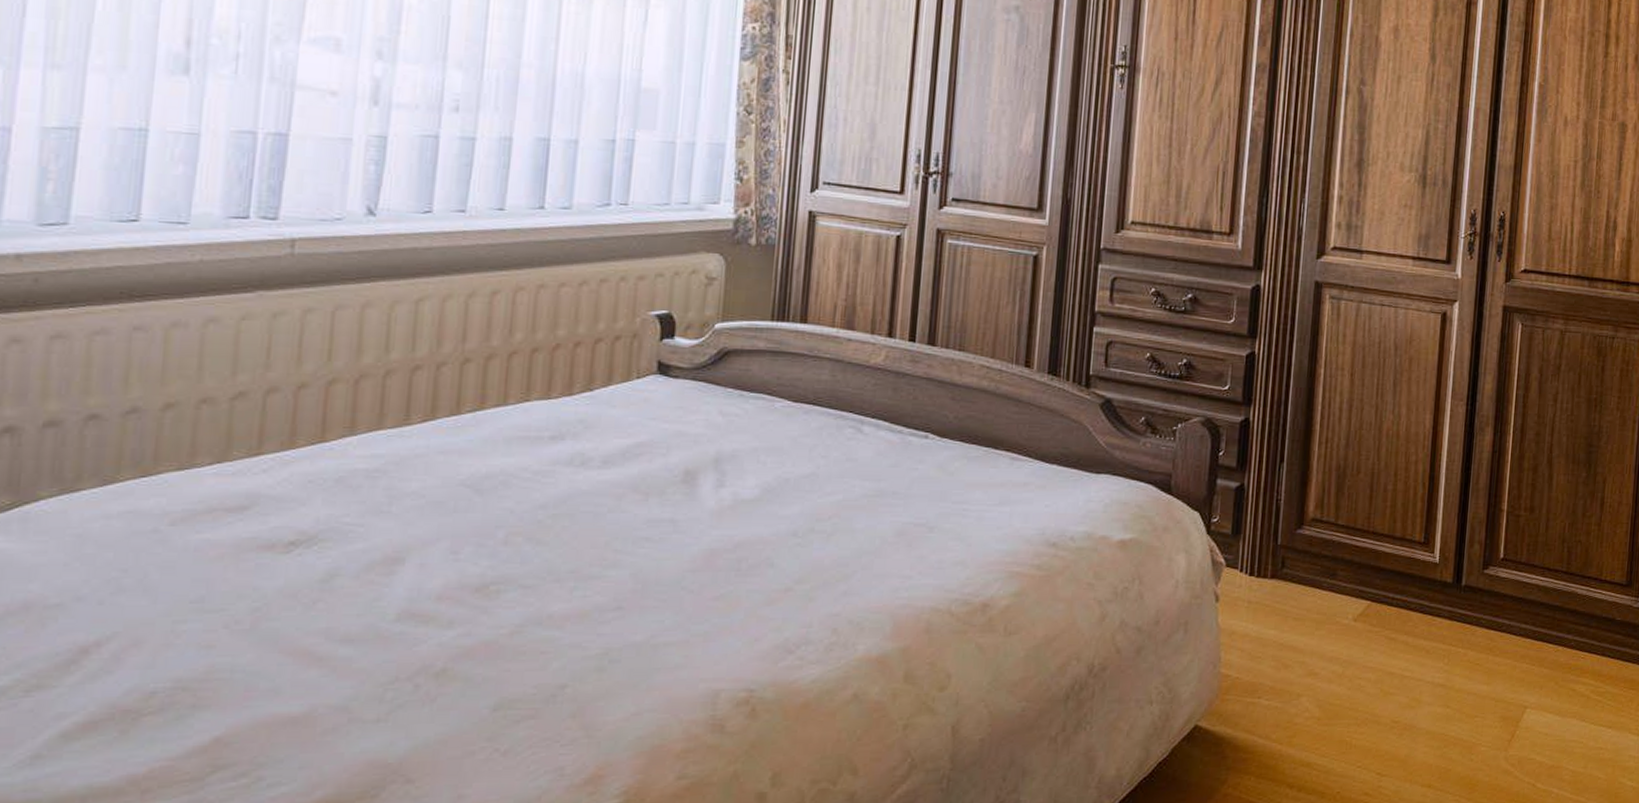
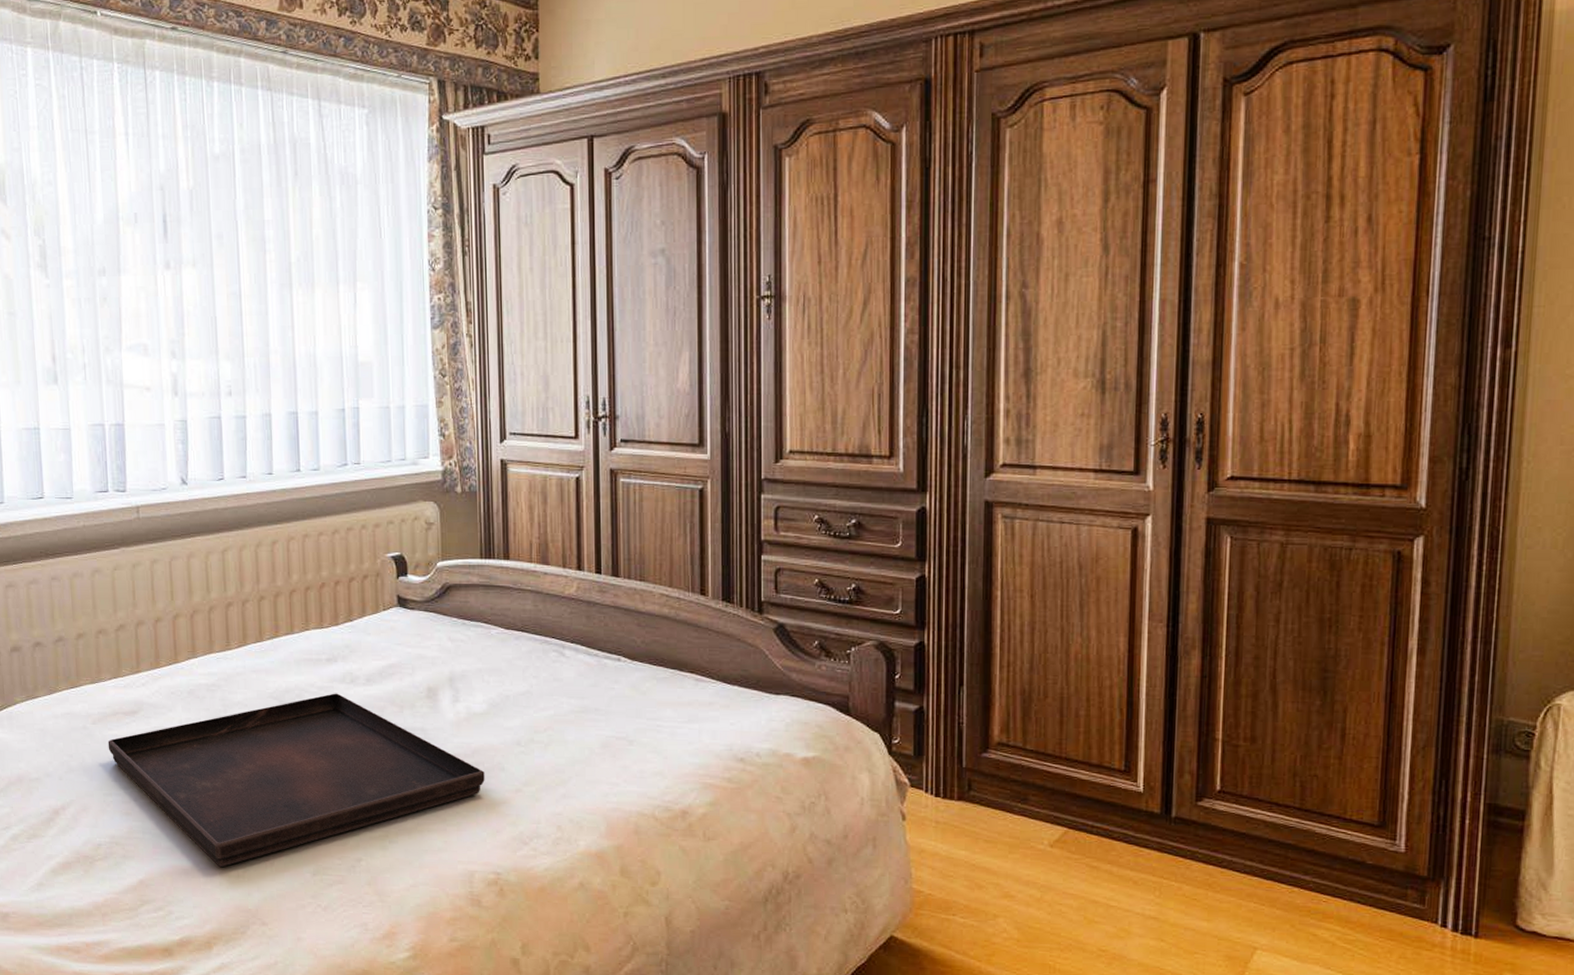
serving tray: none [191,478,748,710] -> present [107,693,485,867]

